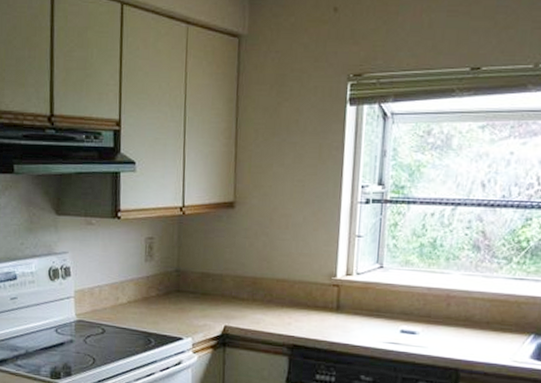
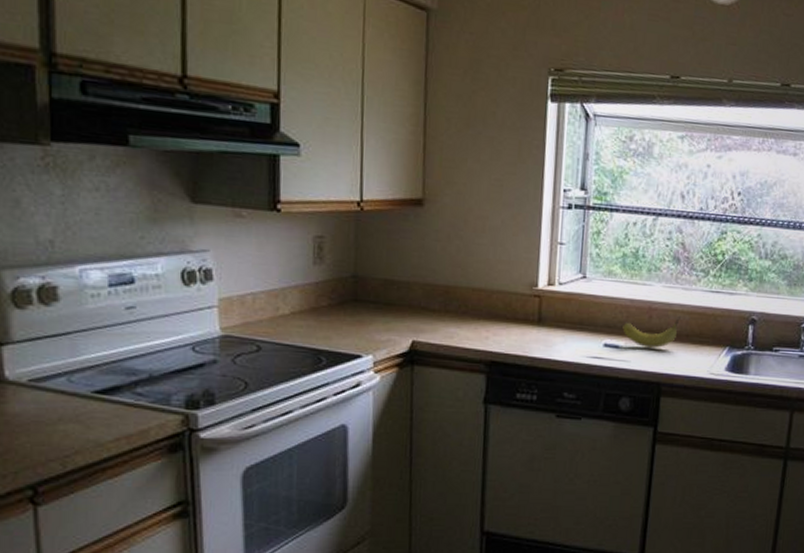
fruit: none [419,301,481,336] -> present [622,314,681,349]

